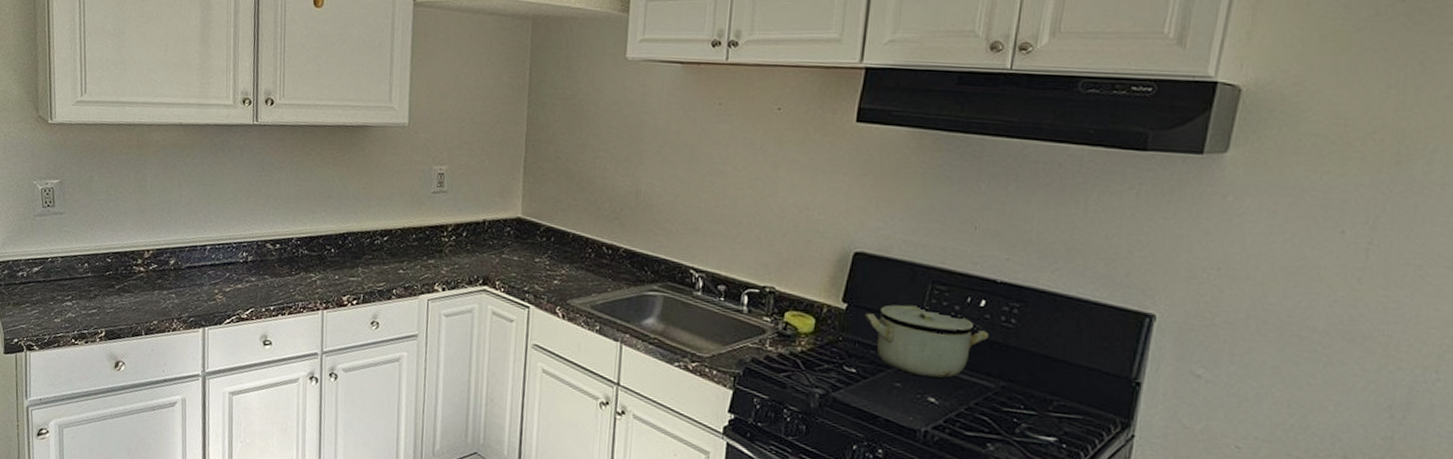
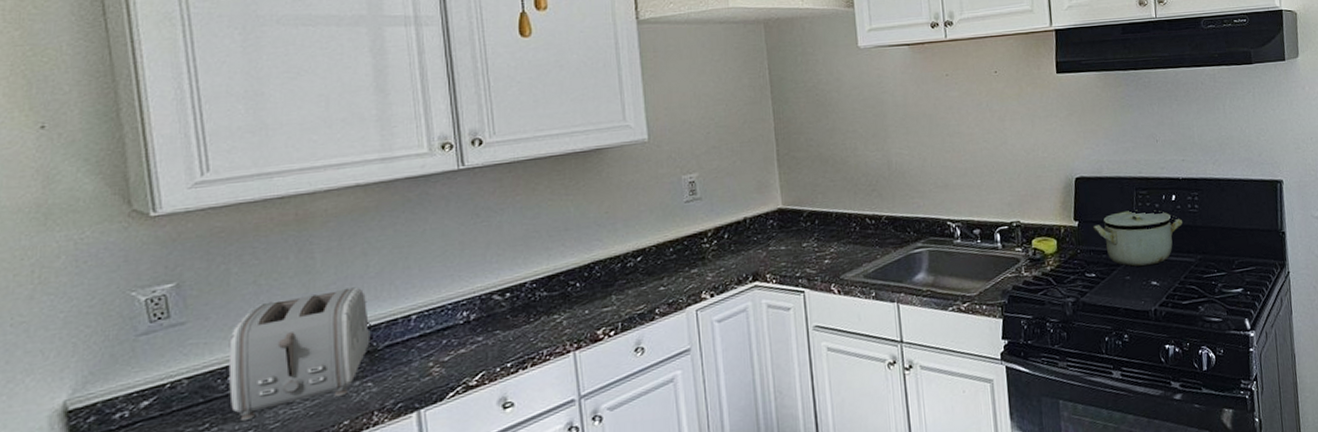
toaster: none [85,210,178,302] -> present [228,287,371,422]

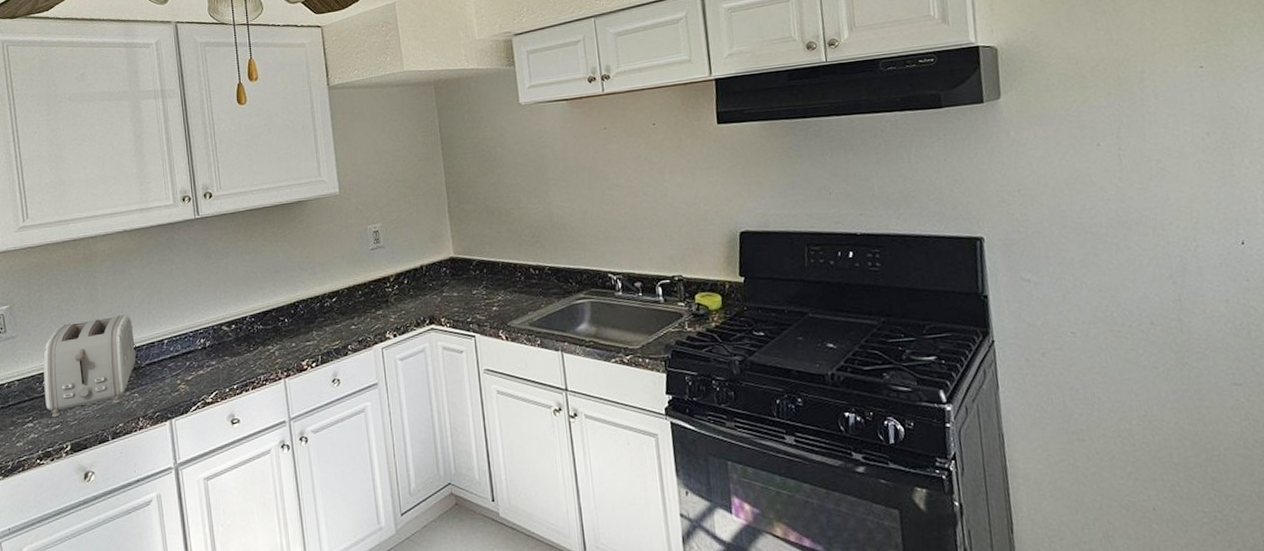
cooking pot: present [1093,210,1182,267] -> none [760,266,862,328]

